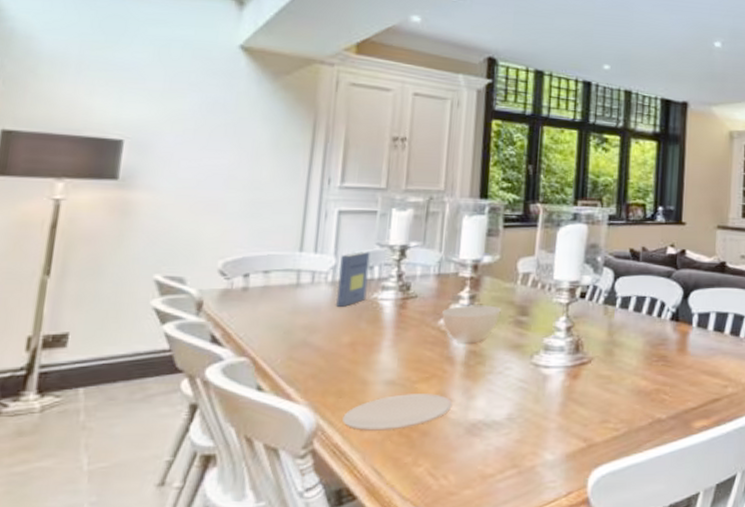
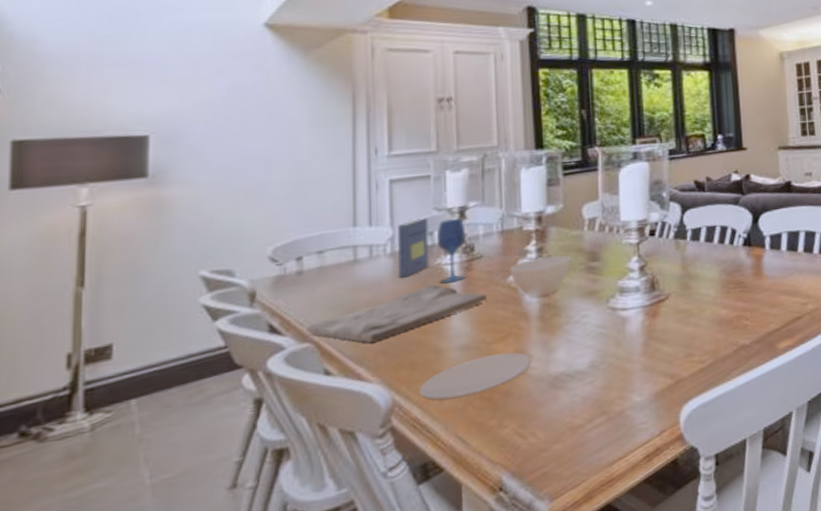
napkin: none [245,316,417,365] -> present [306,284,487,343]
wineglass: none [374,256,405,319] -> present [436,218,466,284]

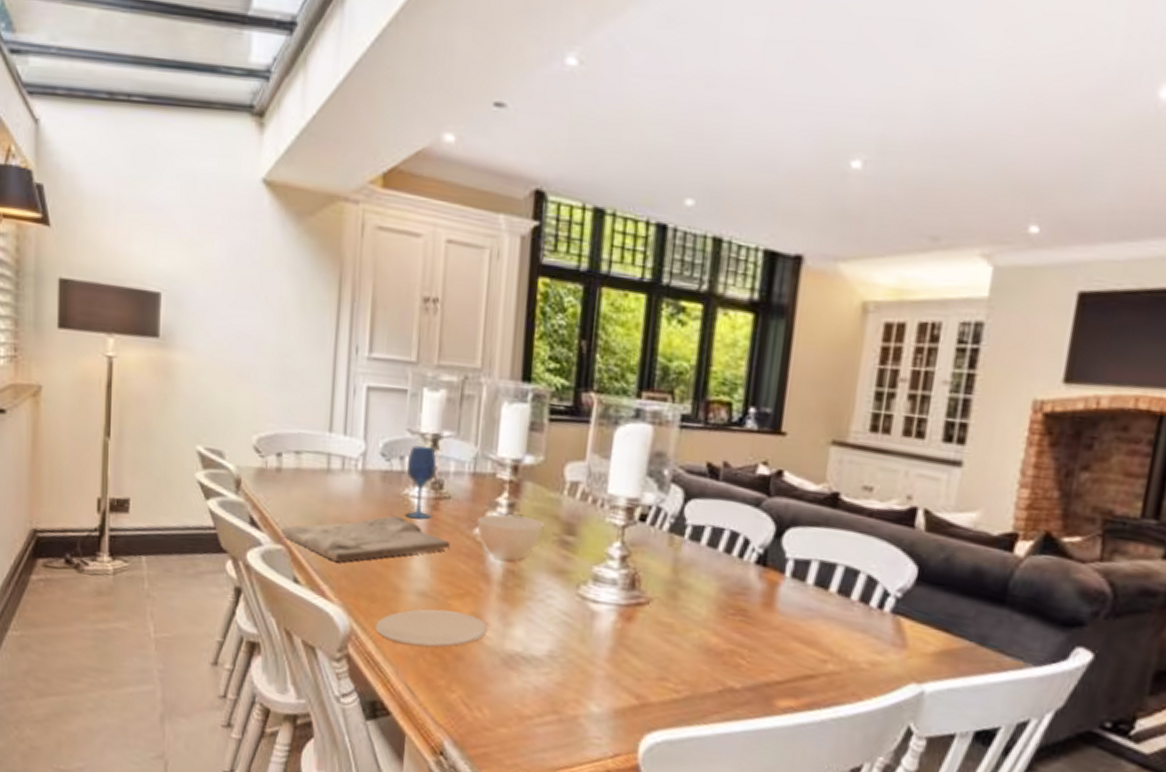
book: present [397,218,429,278] -> none [367,437,401,501]

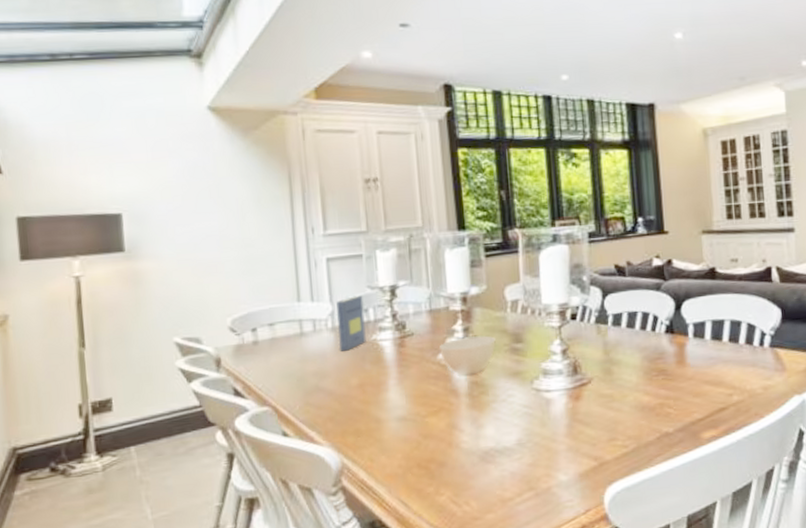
napkin: present [281,514,450,562] -> none [265,358,420,409]
book: none [367,437,401,501] -> present [336,295,366,351]
plate: present [375,608,488,648] -> none [364,426,464,467]
wineglass: present [406,445,437,520] -> none [371,297,399,359]

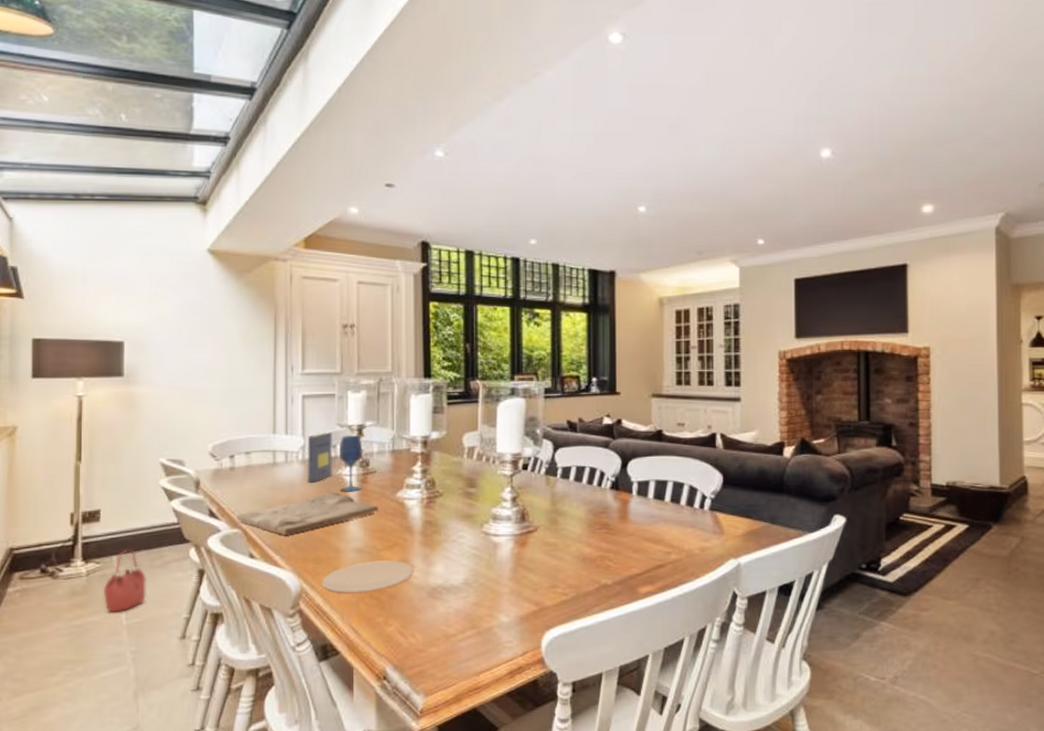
handbag: none [122,437,172,508] -> present [103,548,146,612]
napkin: none [265,358,420,409] -> present [237,491,378,535]
plate: none [364,426,464,467] -> present [322,560,414,595]
wineglass: none [371,297,399,359] -> present [338,435,363,493]
bowl: present [440,335,496,376] -> none [399,478,451,514]

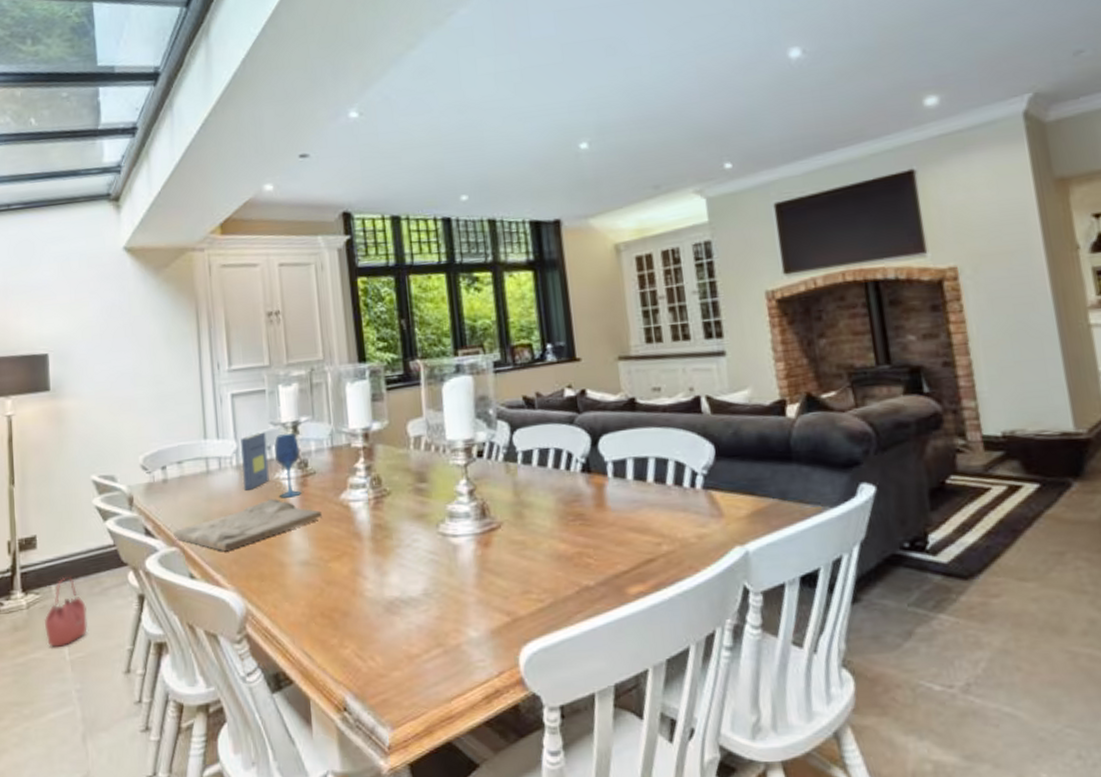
plate: present [322,560,414,595] -> none [268,572,367,615]

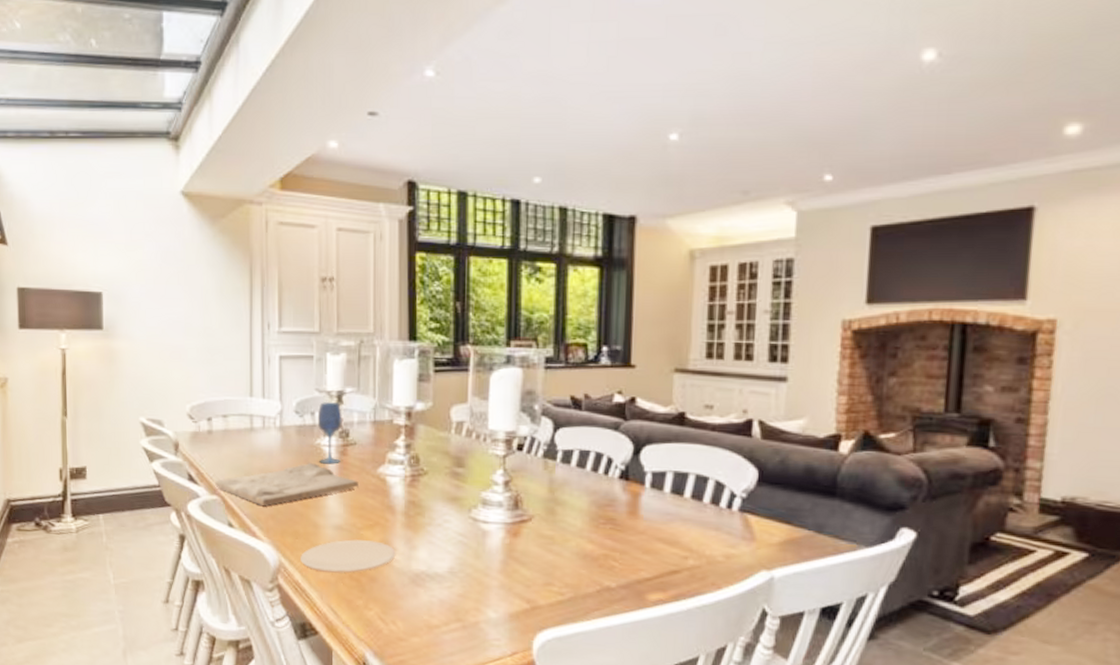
handbag: present [44,576,88,647] -> none [91,508,131,571]
book: present [240,432,270,491] -> none [284,397,311,452]
plate: none [268,572,367,615] -> present [301,539,396,574]

